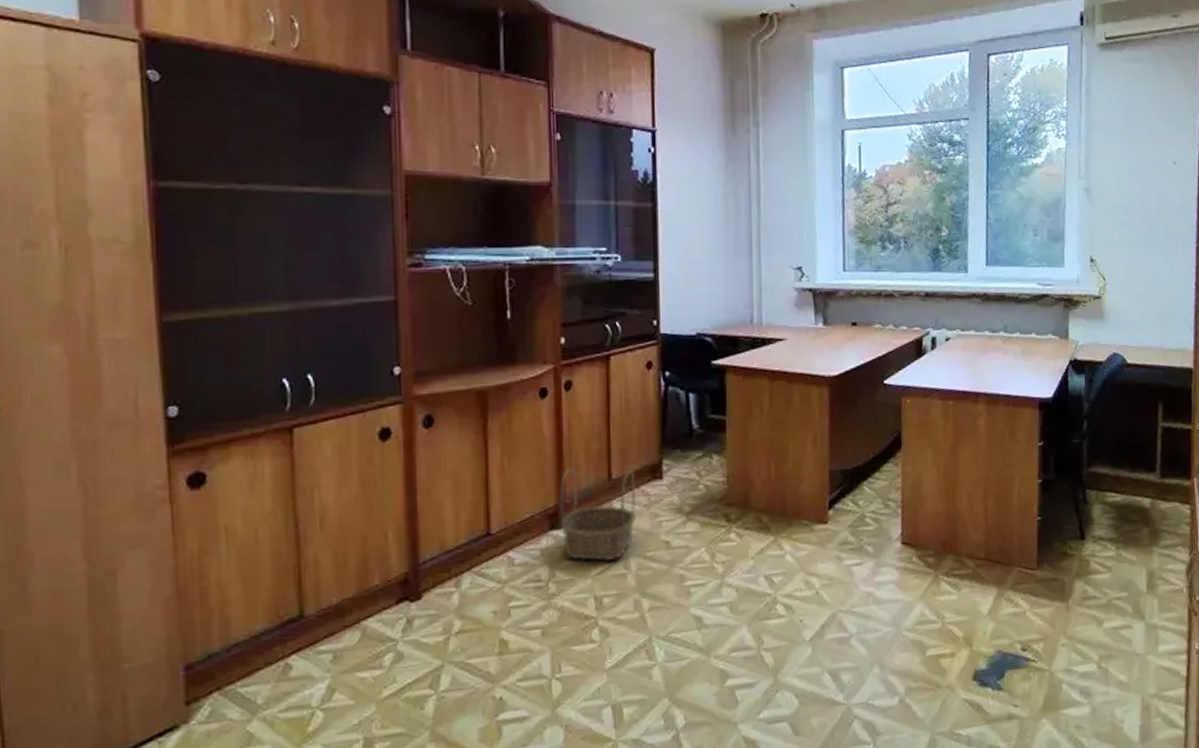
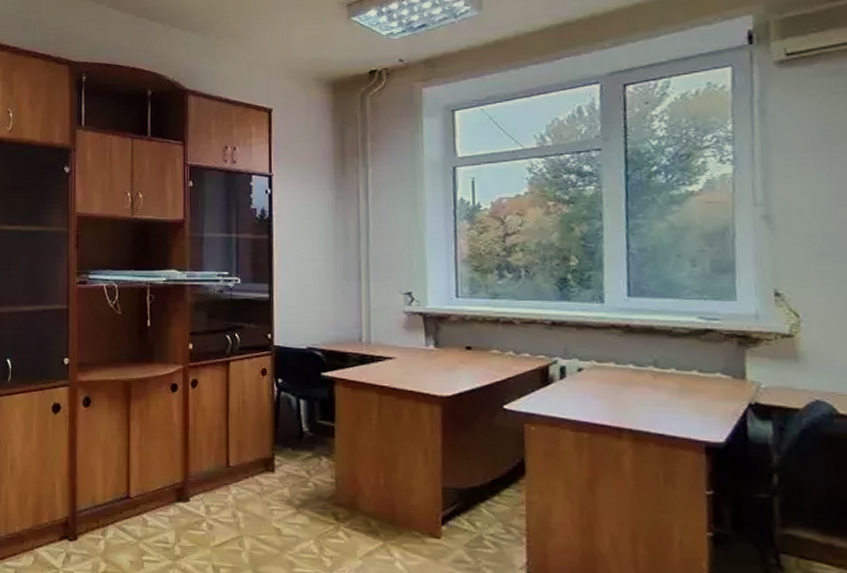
basket: present [559,467,637,562] -> none [185,451,251,537]

